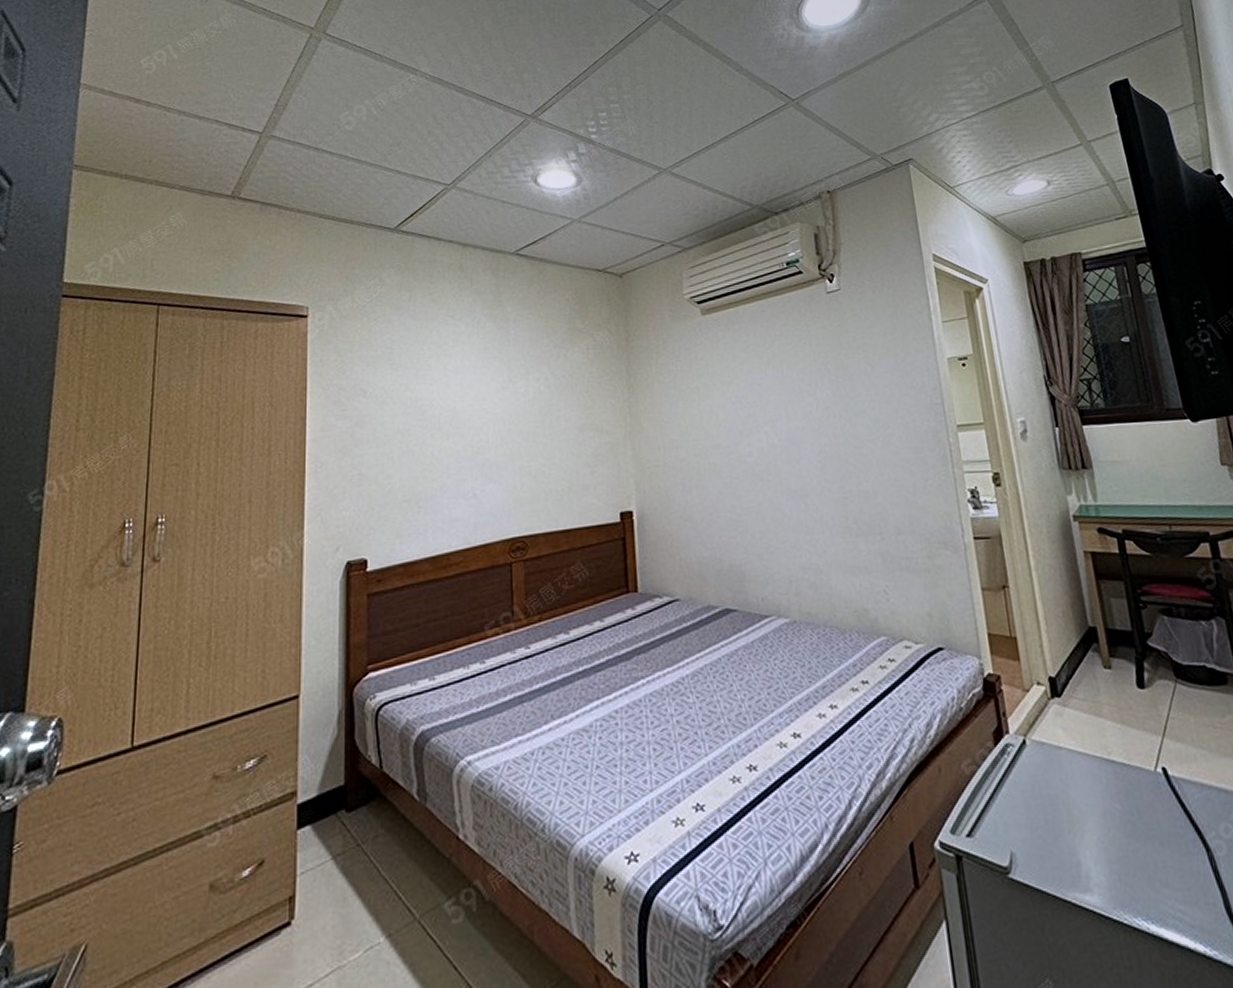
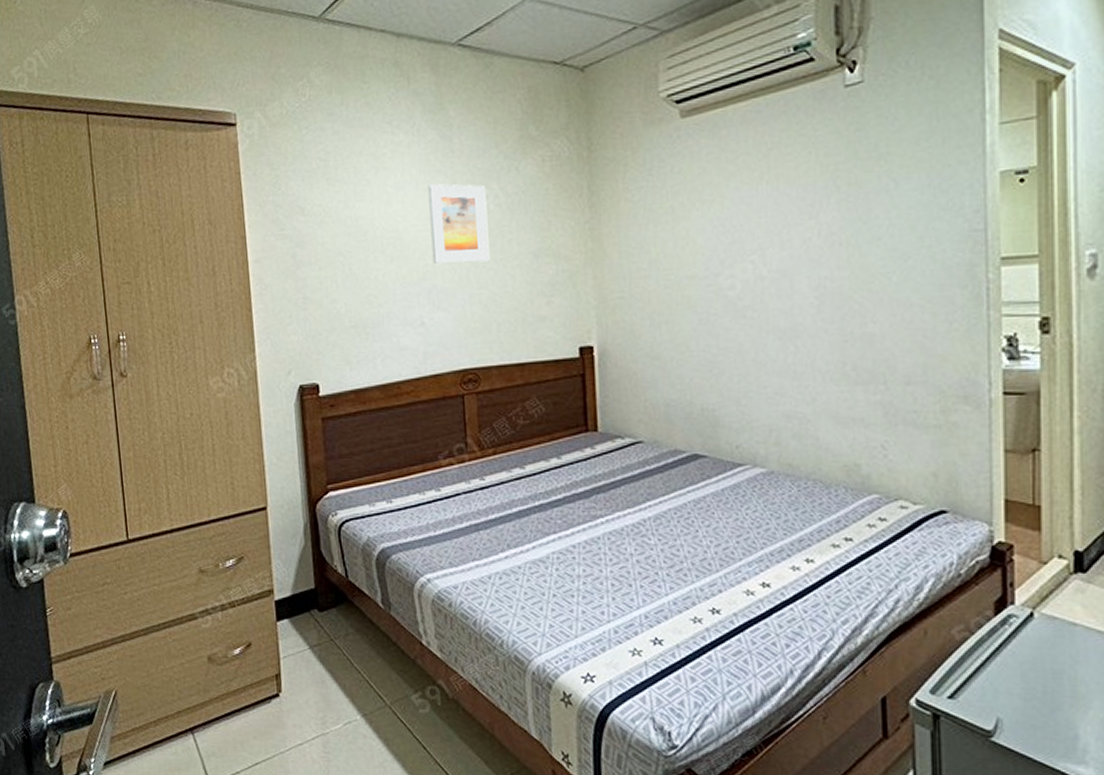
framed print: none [485,368,540,439] -> present [428,184,490,263]

